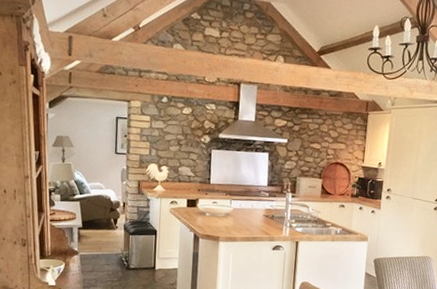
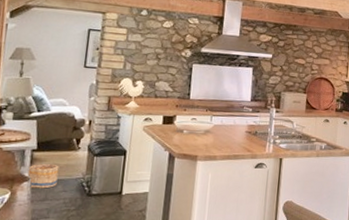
basket: none [76,240,102,262] -> present [27,163,59,189]

